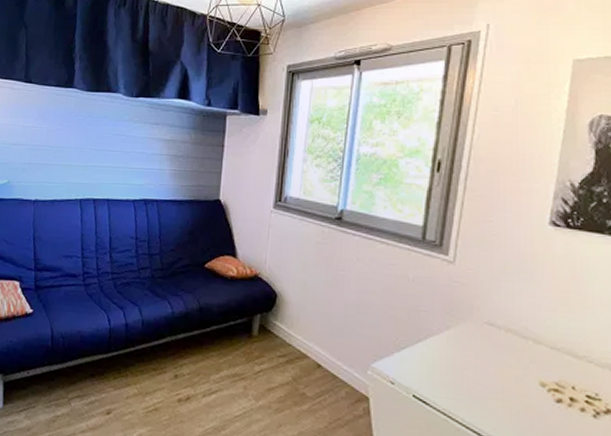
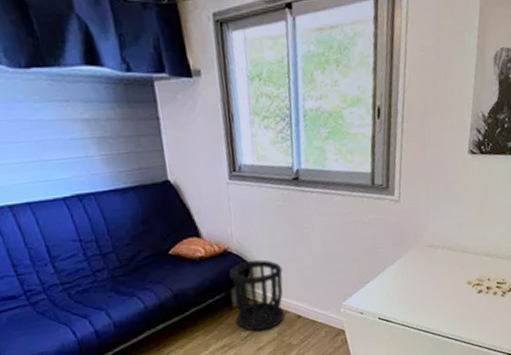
wastebasket: none [251,291,310,371] -> present [229,259,286,331]

